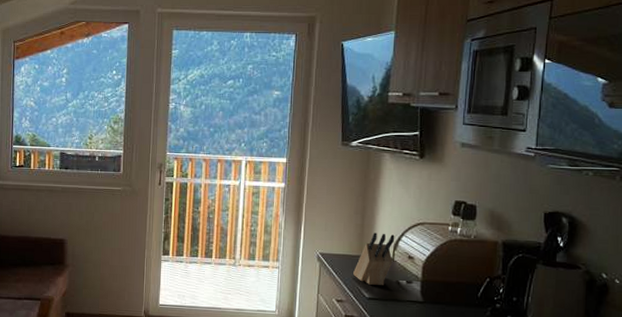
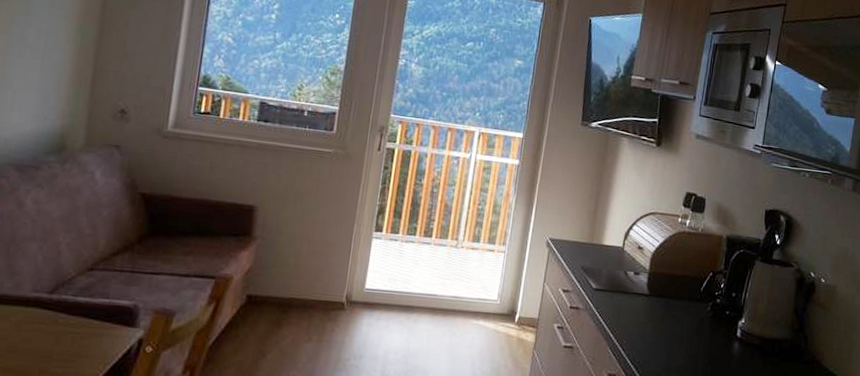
knife block: present [353,232,395,285] -> none [582,220,627,276]

